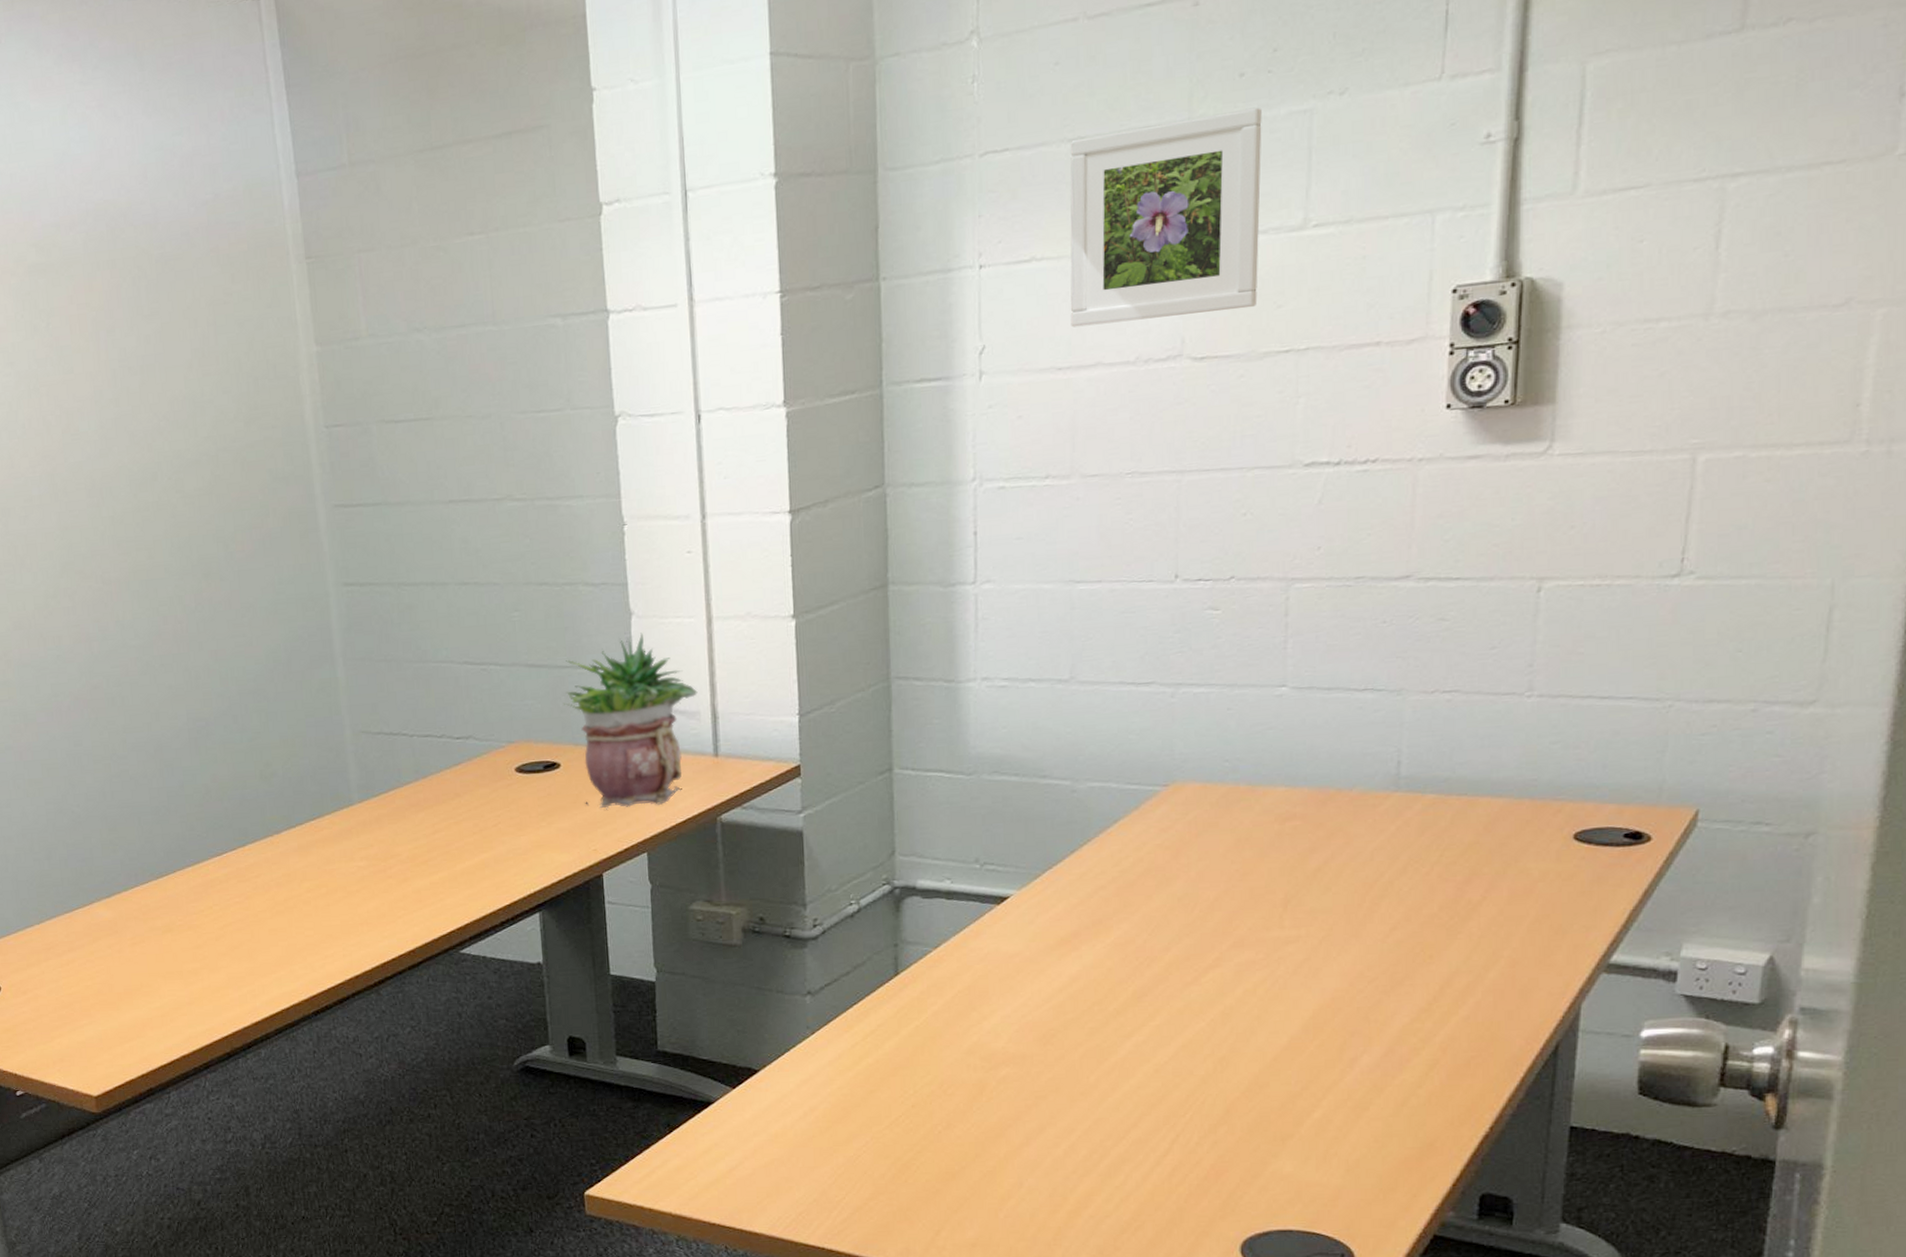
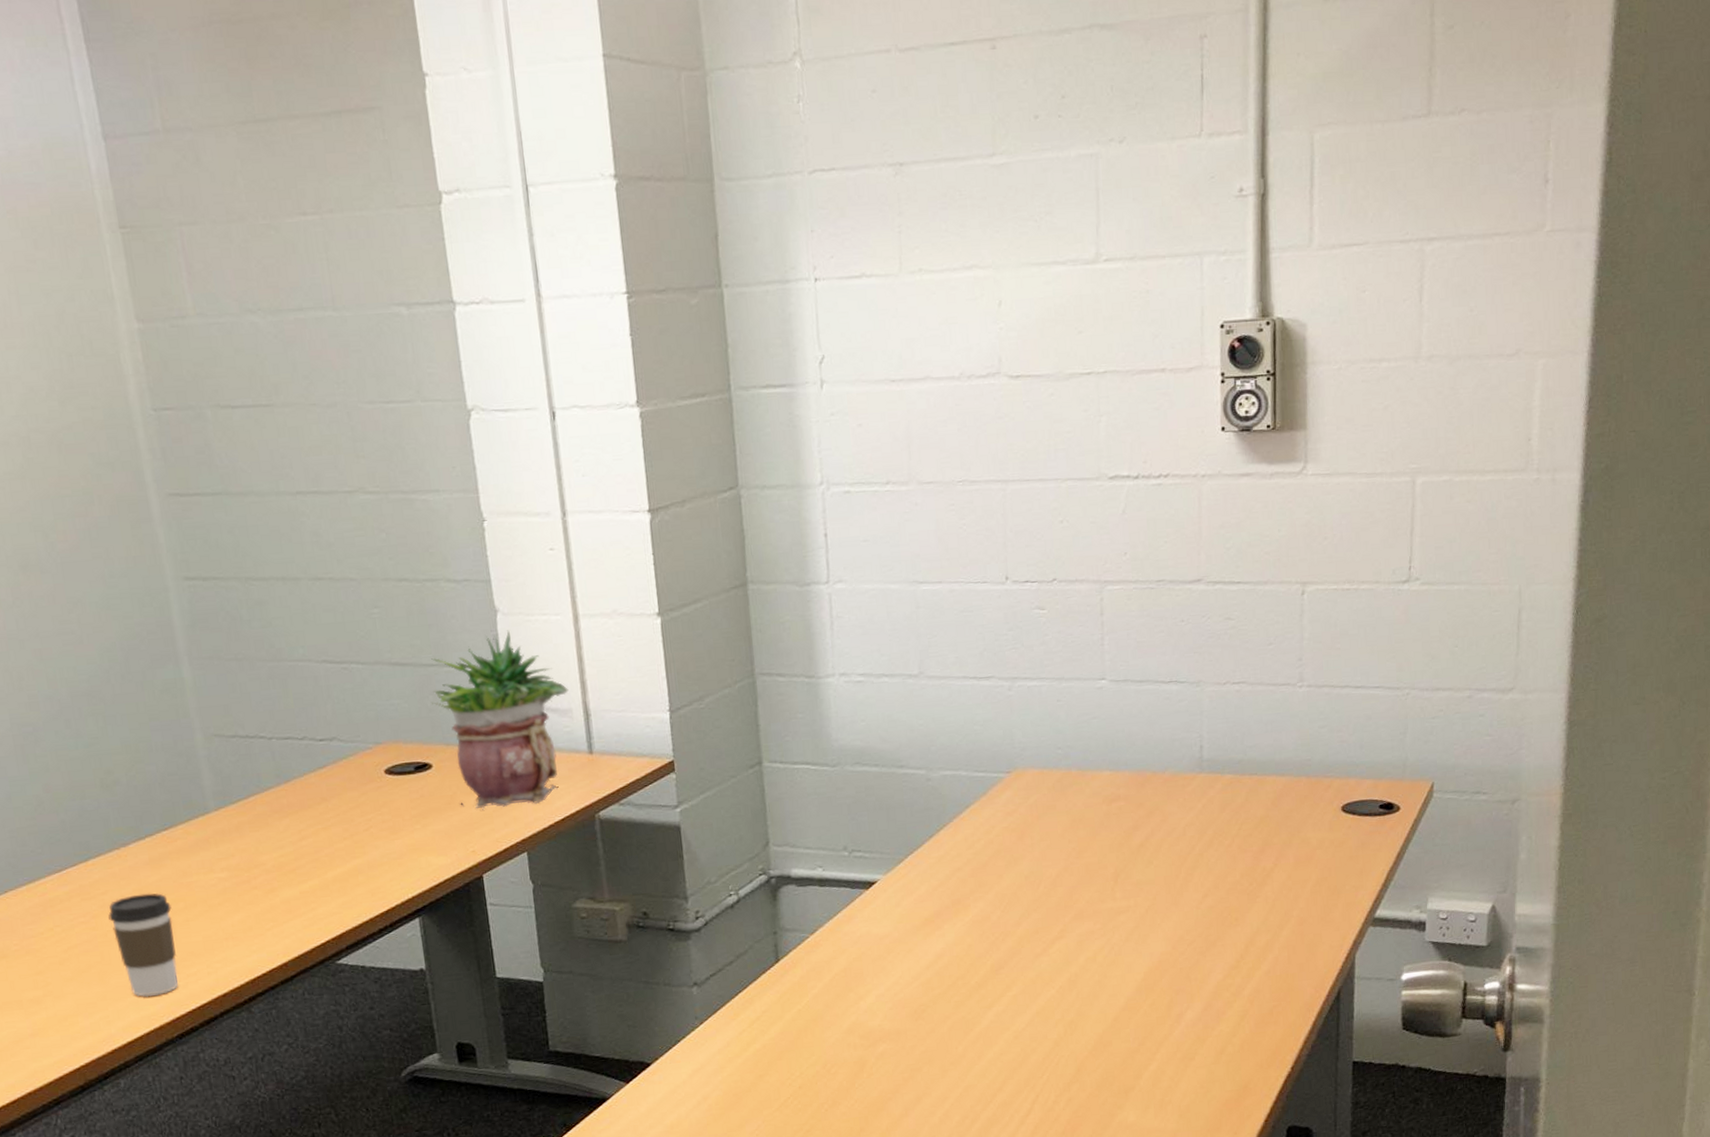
coffee cup: none [260,878,317,975] -> present [108,893,179,997]
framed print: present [1070,107,1262,328] -> none [890,148,1061,342]

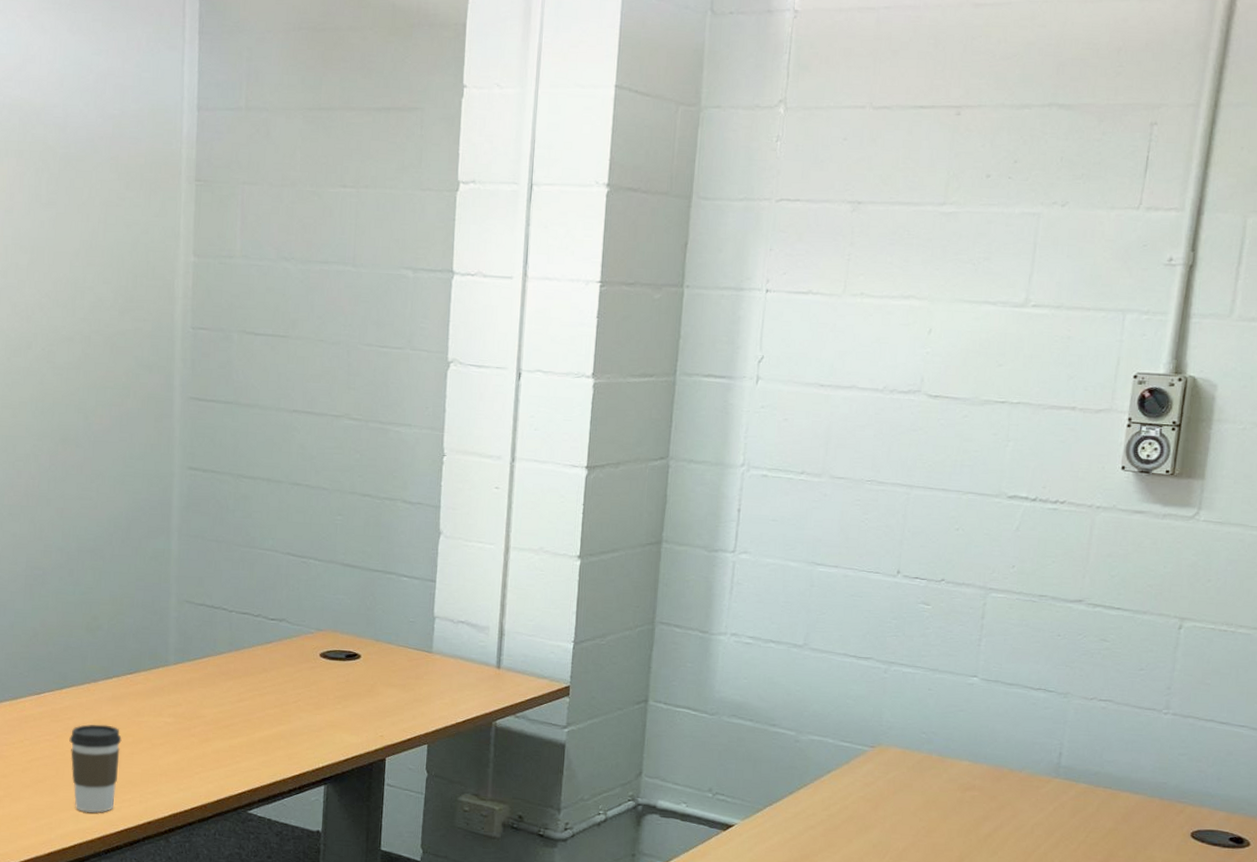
potted plant: present [431,630,569,810] -> none [371,551,489,705]

